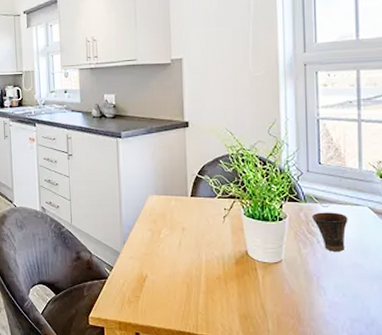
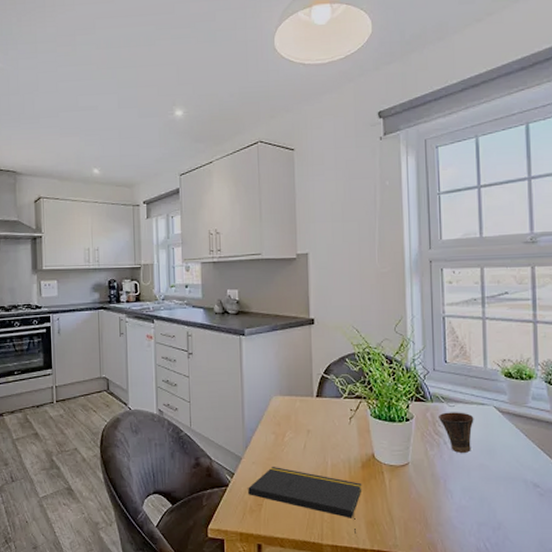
notepad: none [126,262,236,326] -> present [248,467,362,534]

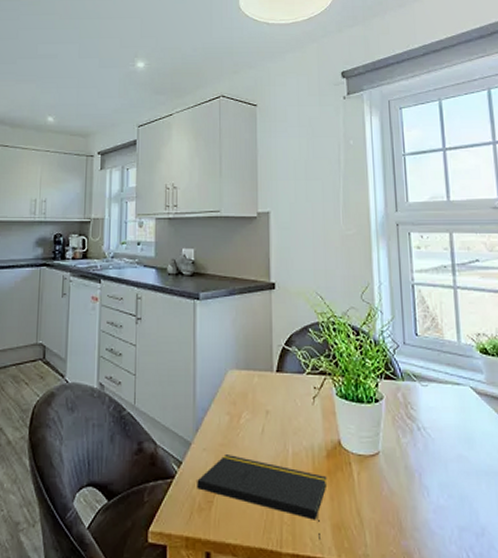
cup: present [439,412,474,453] -> none [411,392,450,441]

